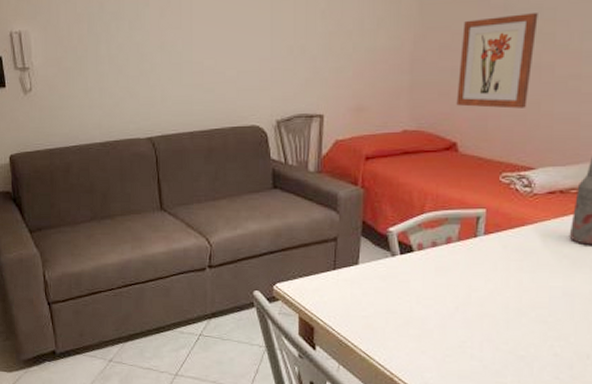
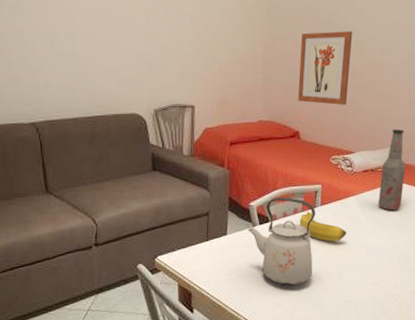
kettle: none [385,222,477,331] -> present [247,196,316,286]
banana: none [454,241,520,281] -> present [299,211,346,242]

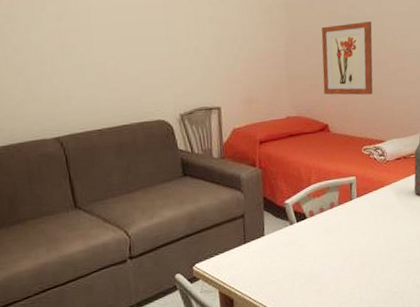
kettle: present [247,196,316,286] -> none [285,191,355,283]
banana: present [299,211,346,242] -> none [337,204,386,234]

